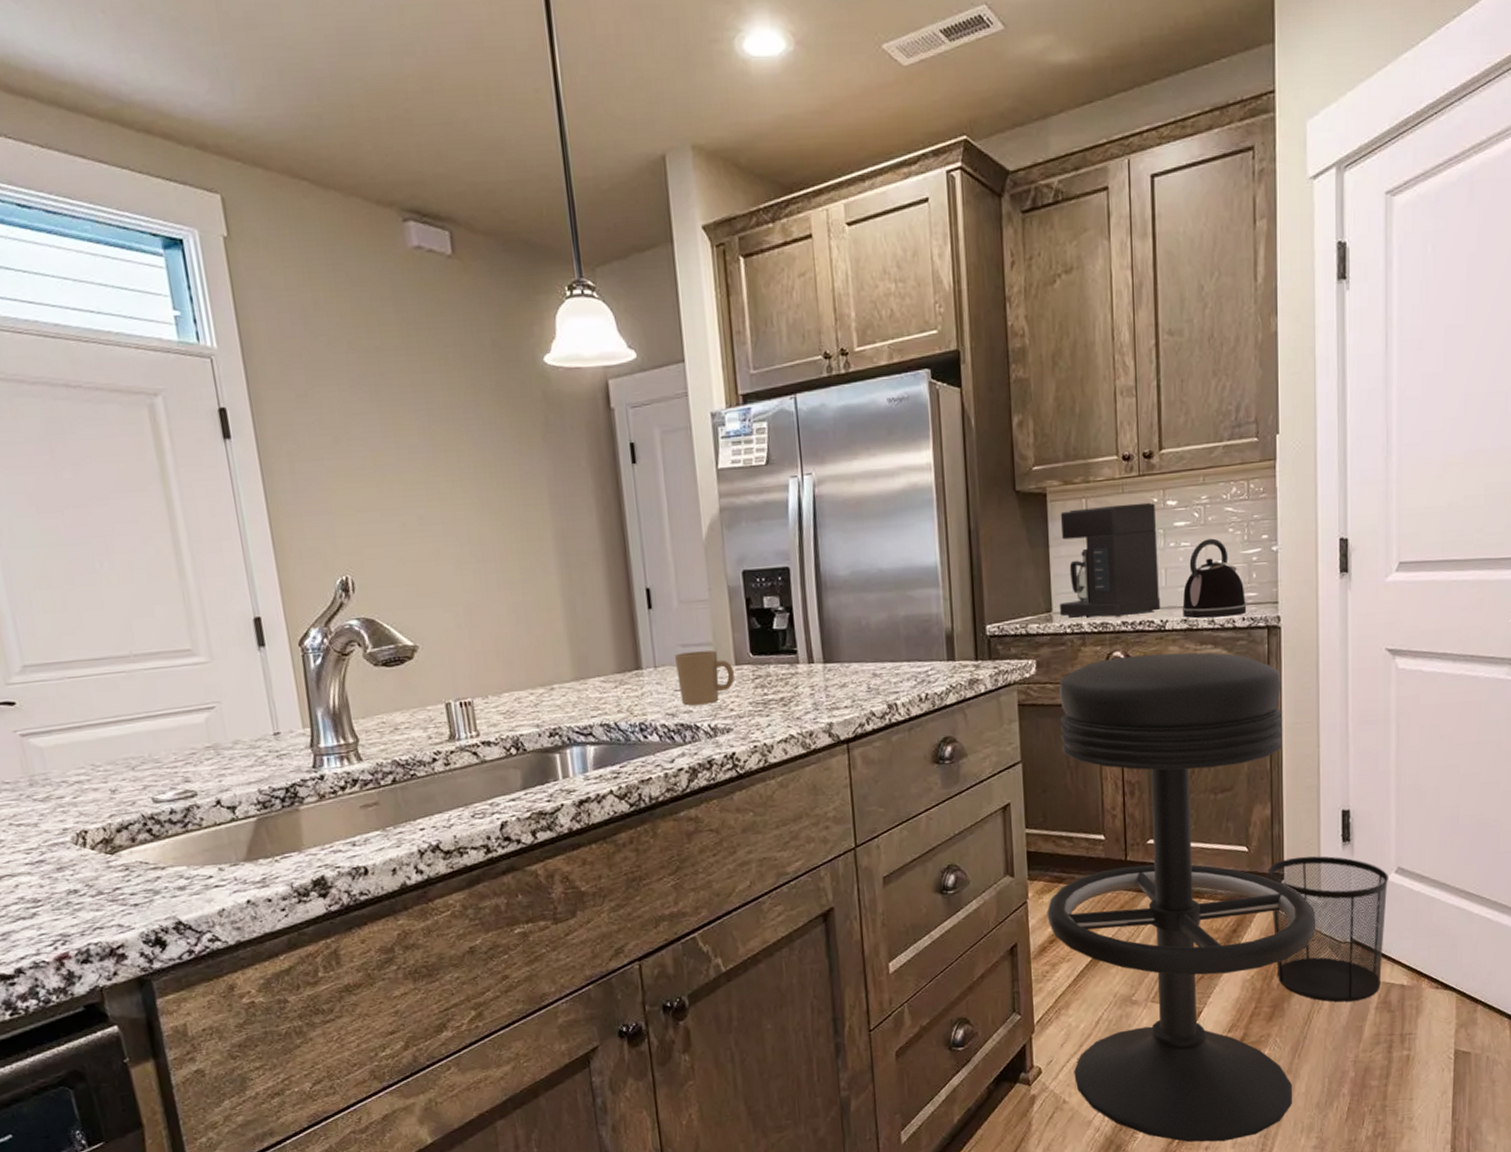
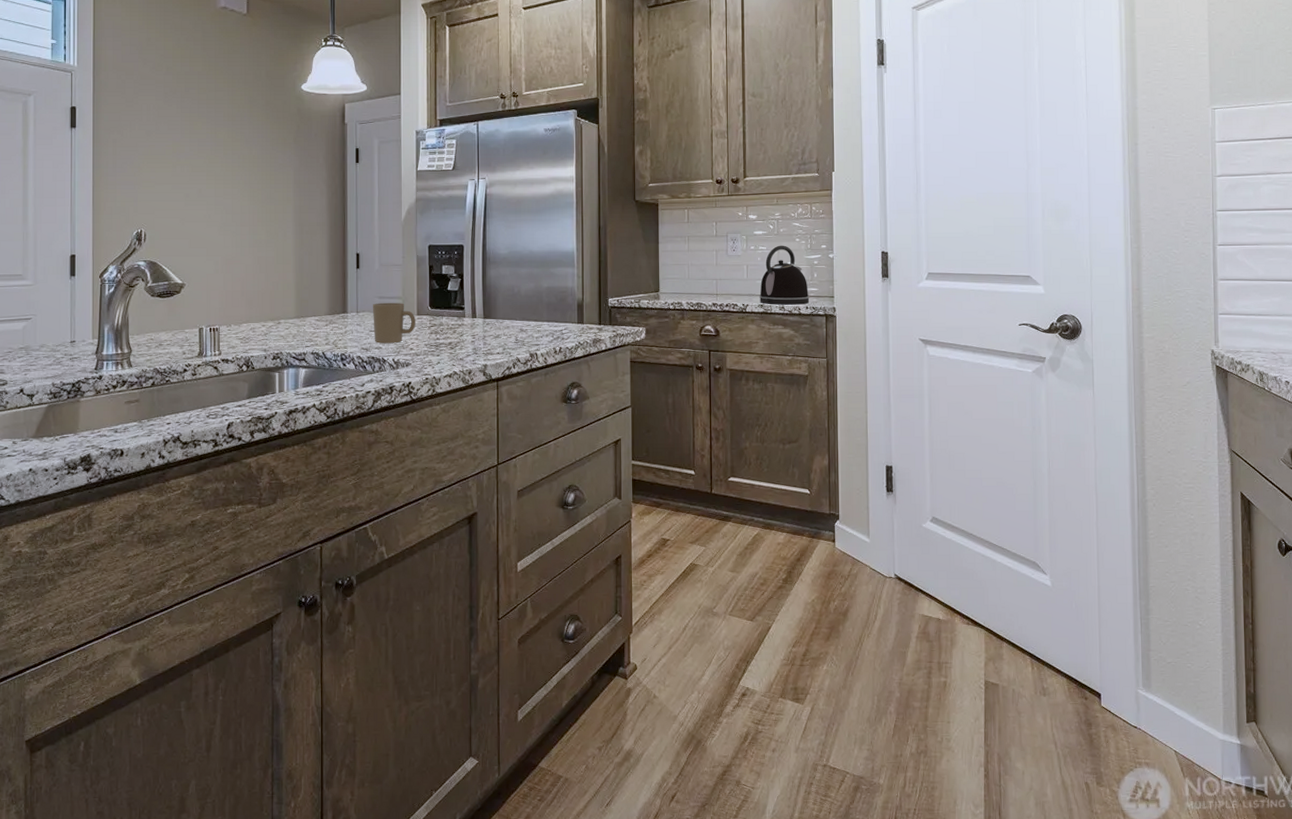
bar stool: present [1047,652,1316,1142] -> none [646,329,866,746]
coffee maker: present [1059,502,1161,618] -> none [664,215,743,299]
waste bin: present [1267,856,1389,1002] -> none [825,501,926,629]

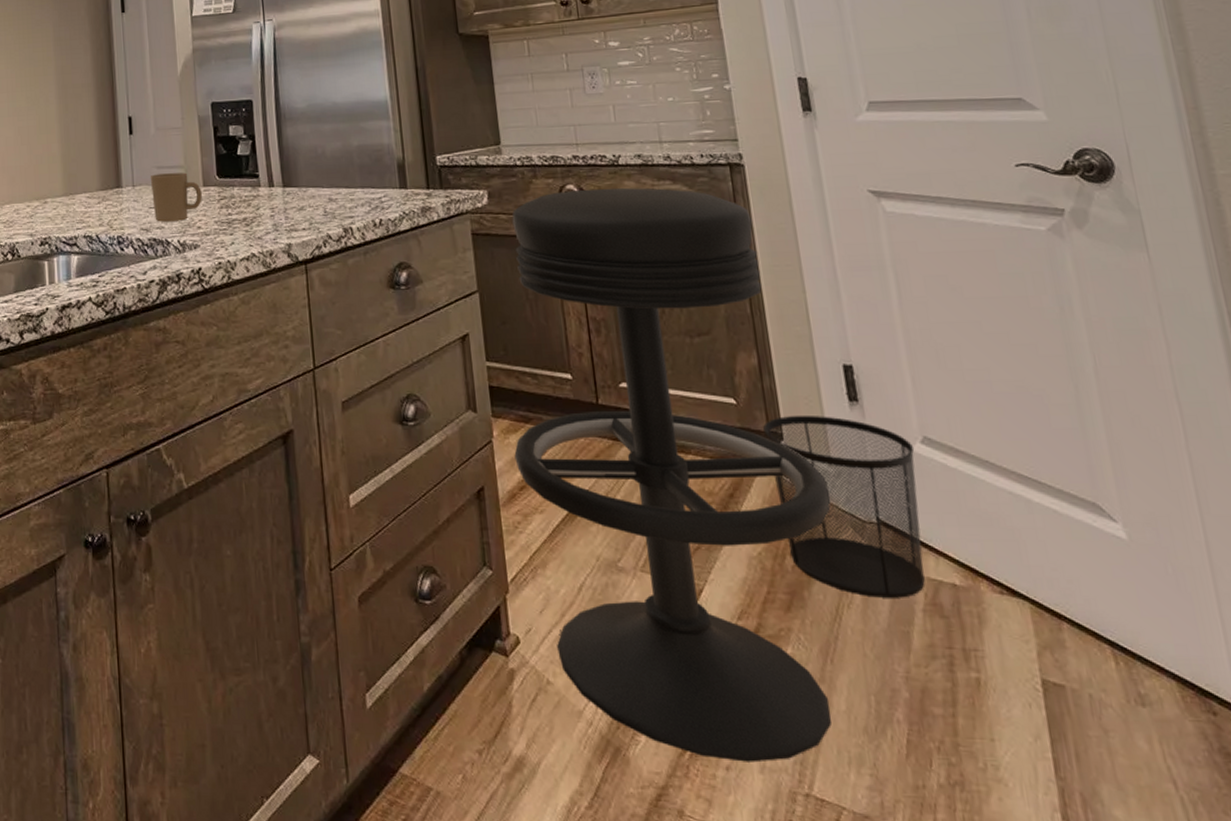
bar stool: none [646,329,866,746] -> present [512,187,831,763]
kettle: present [759,245,810,305] -> none [633,77,705,154]
waste bin: none [825,501,926,629] -> present [762,414,925,598]

